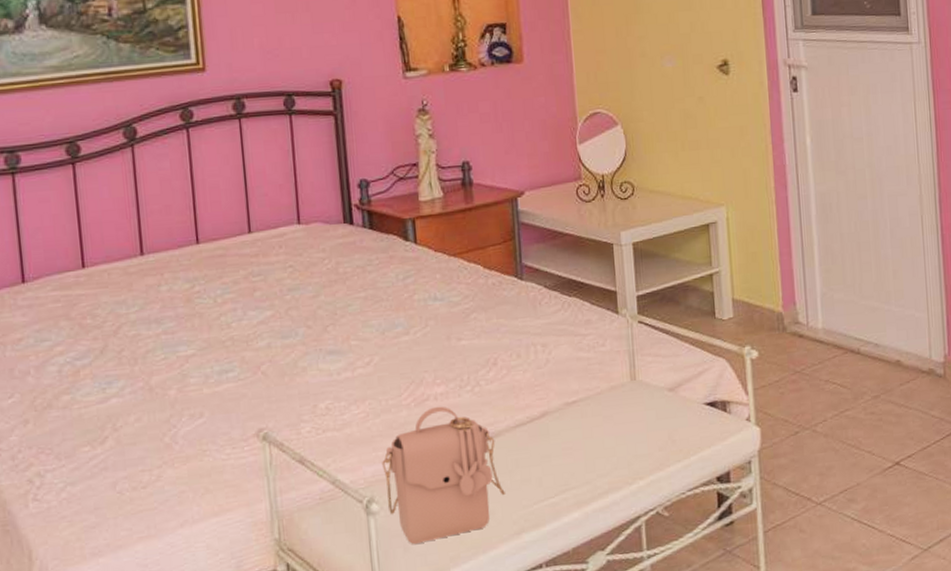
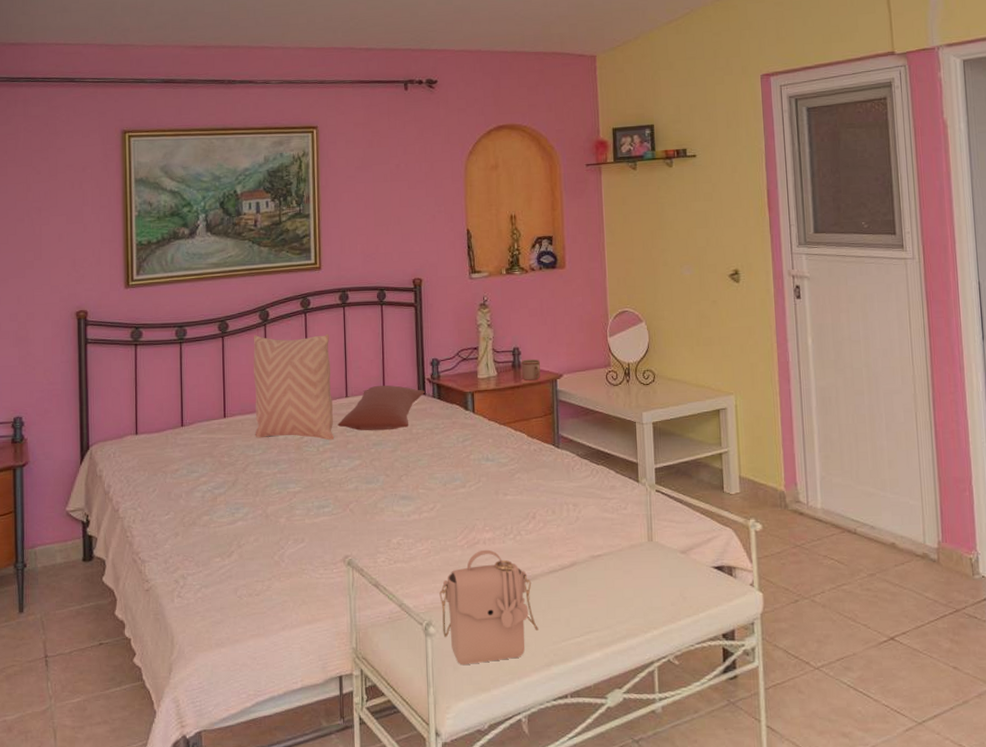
pillow: none [116,153,237,292] -> present [253,333,335,441]
pillow: none [239,215,352,274] -> present [337,385,425,431]
mug: none [472,174,497,202] -> present [521,359,541,381]

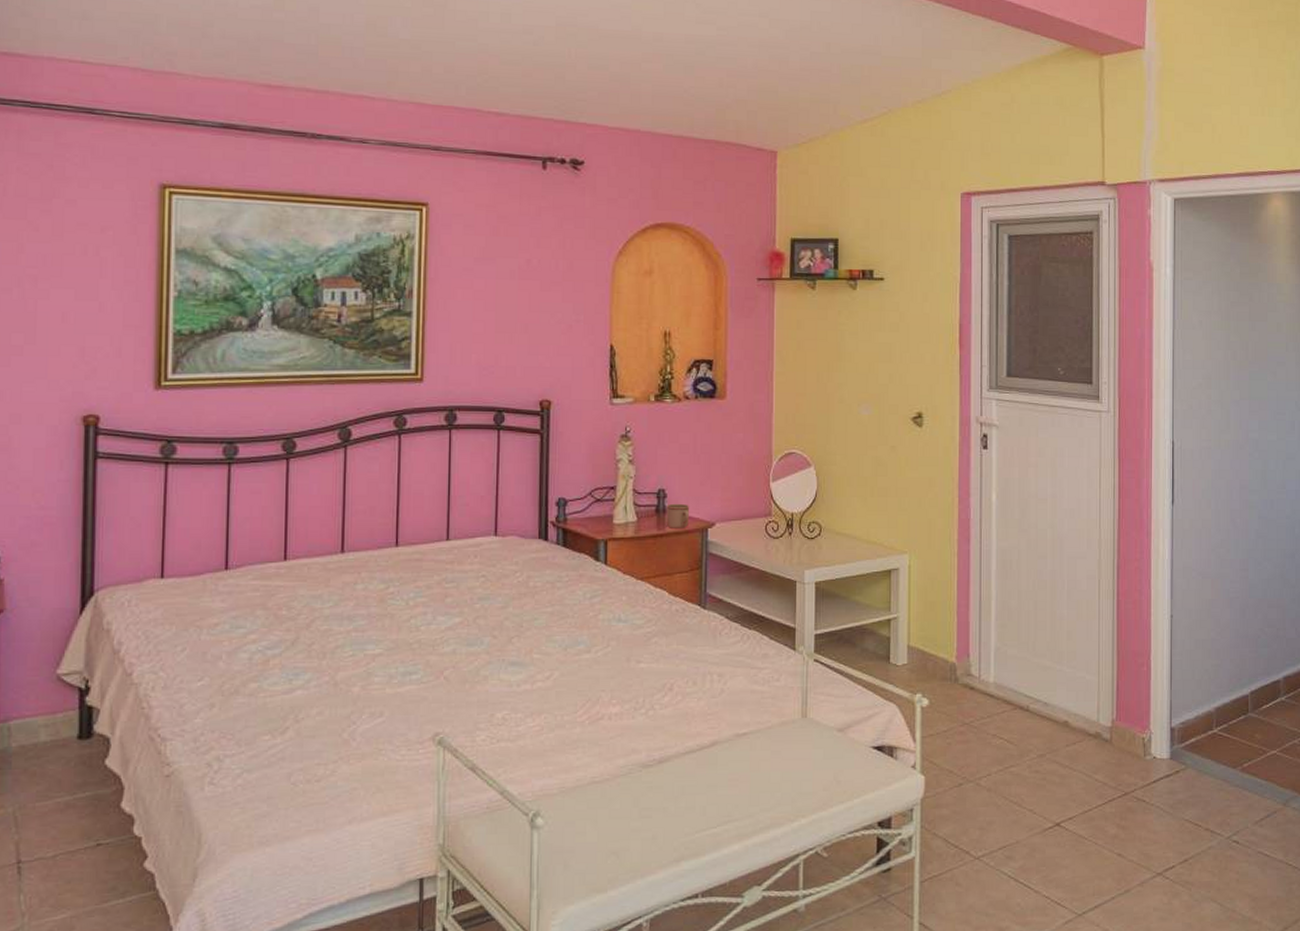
pillow: present [253,333,335,441] -> none [326,457,430,593]
pillow: present [337,385,425,431] -> none [434,527,547,583]
handbag: present [439,549,538,666] -> none [551,726,668,863]

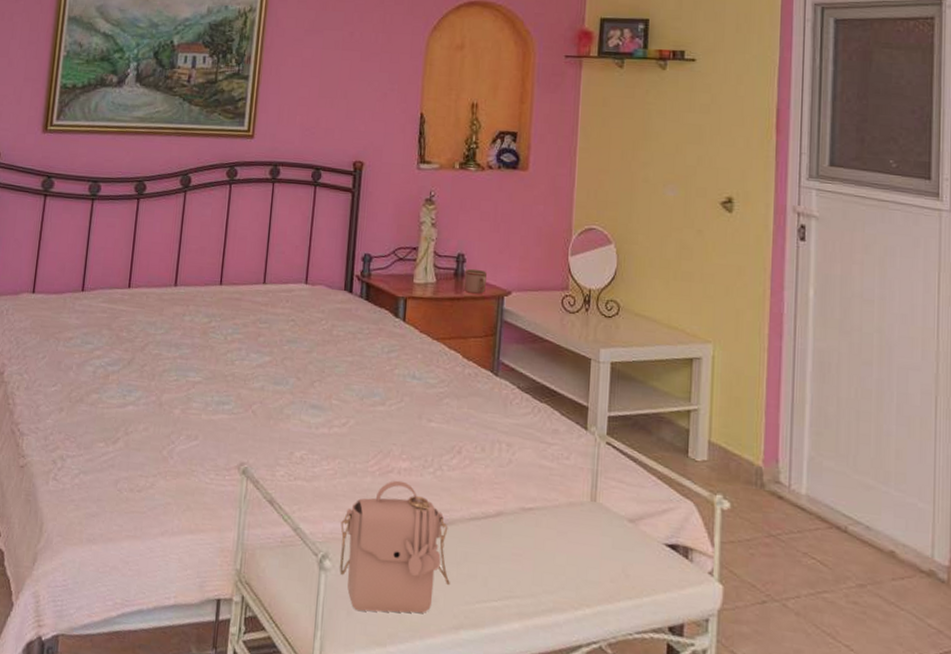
handbag: none [551,726,668,863] -> present [339,480,450,613]

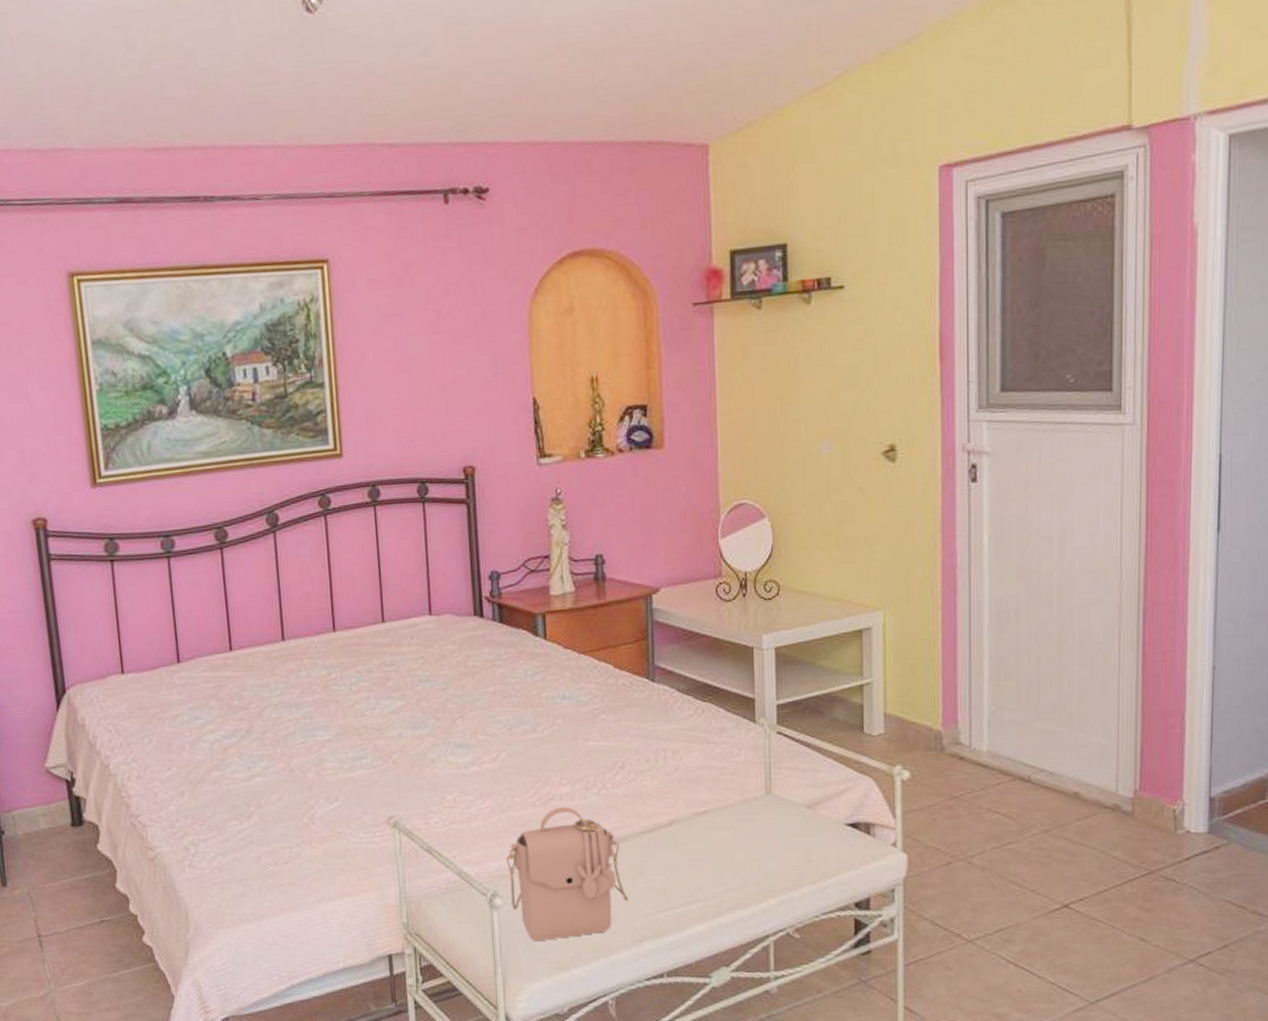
mug: present [463,268,488,295] -> none [605,569,632,598]

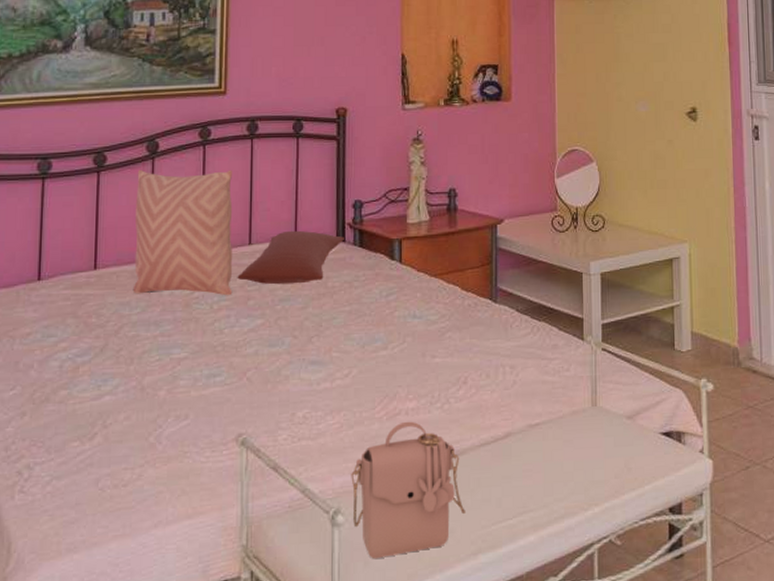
pillow: none [260,541,370,677] -> present [134,169,233,296]
pillow: none [373,606,482,665] -> present [237,230,344,285]

